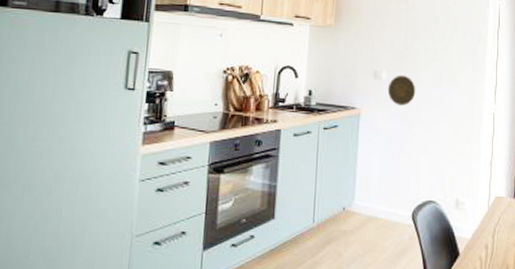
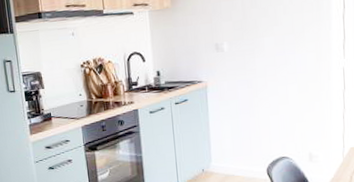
decorative plate: present [387,75,416,106] -> none [230,43,259,73]

